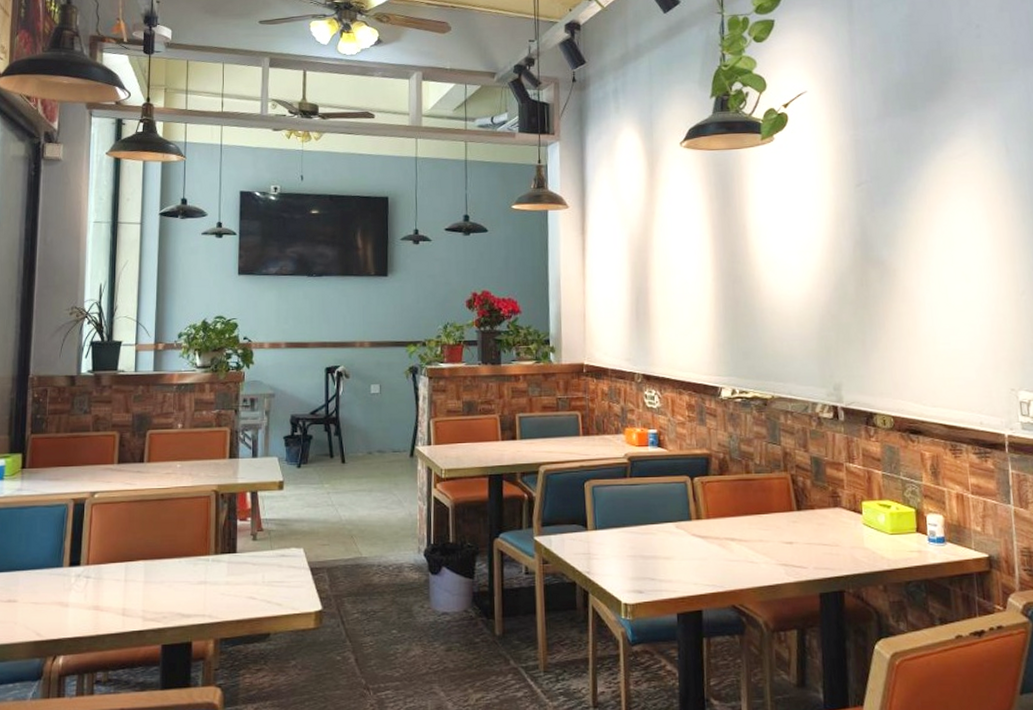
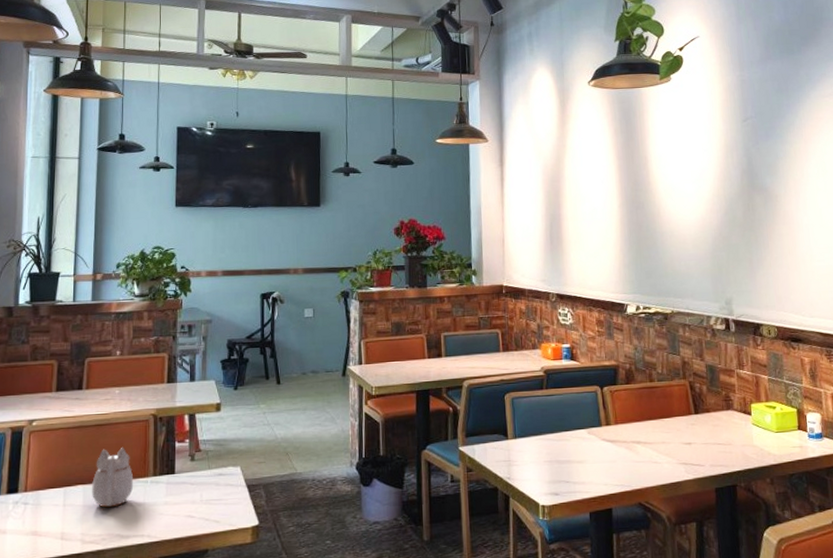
teapot: none [152,524,195,585] -> present [91,448,134,508]

